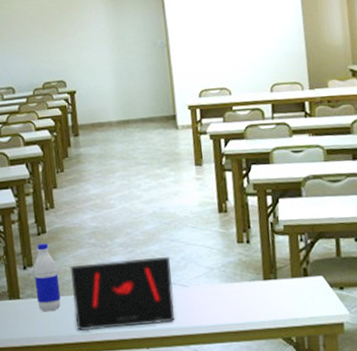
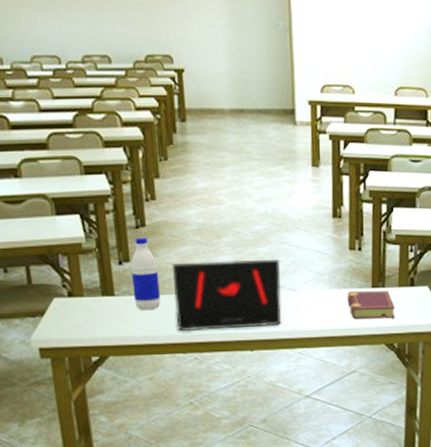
book: none [239,282,291,313] -> present [347,290,395,319]

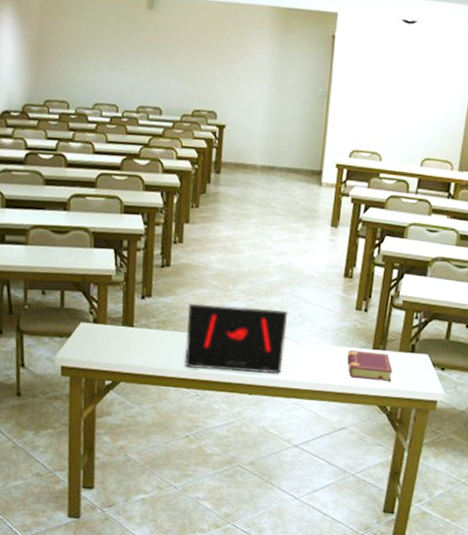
water bottle: present [131,237,161,311] -> none [150,276,176,345]

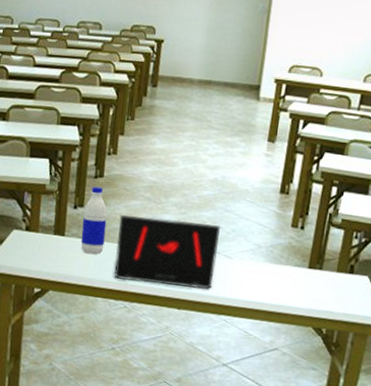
water bottle: none [150,276,176,345] -> present [80,186,107,255]
book: present [347,350,393,382] -> none [281,268,330,303]

